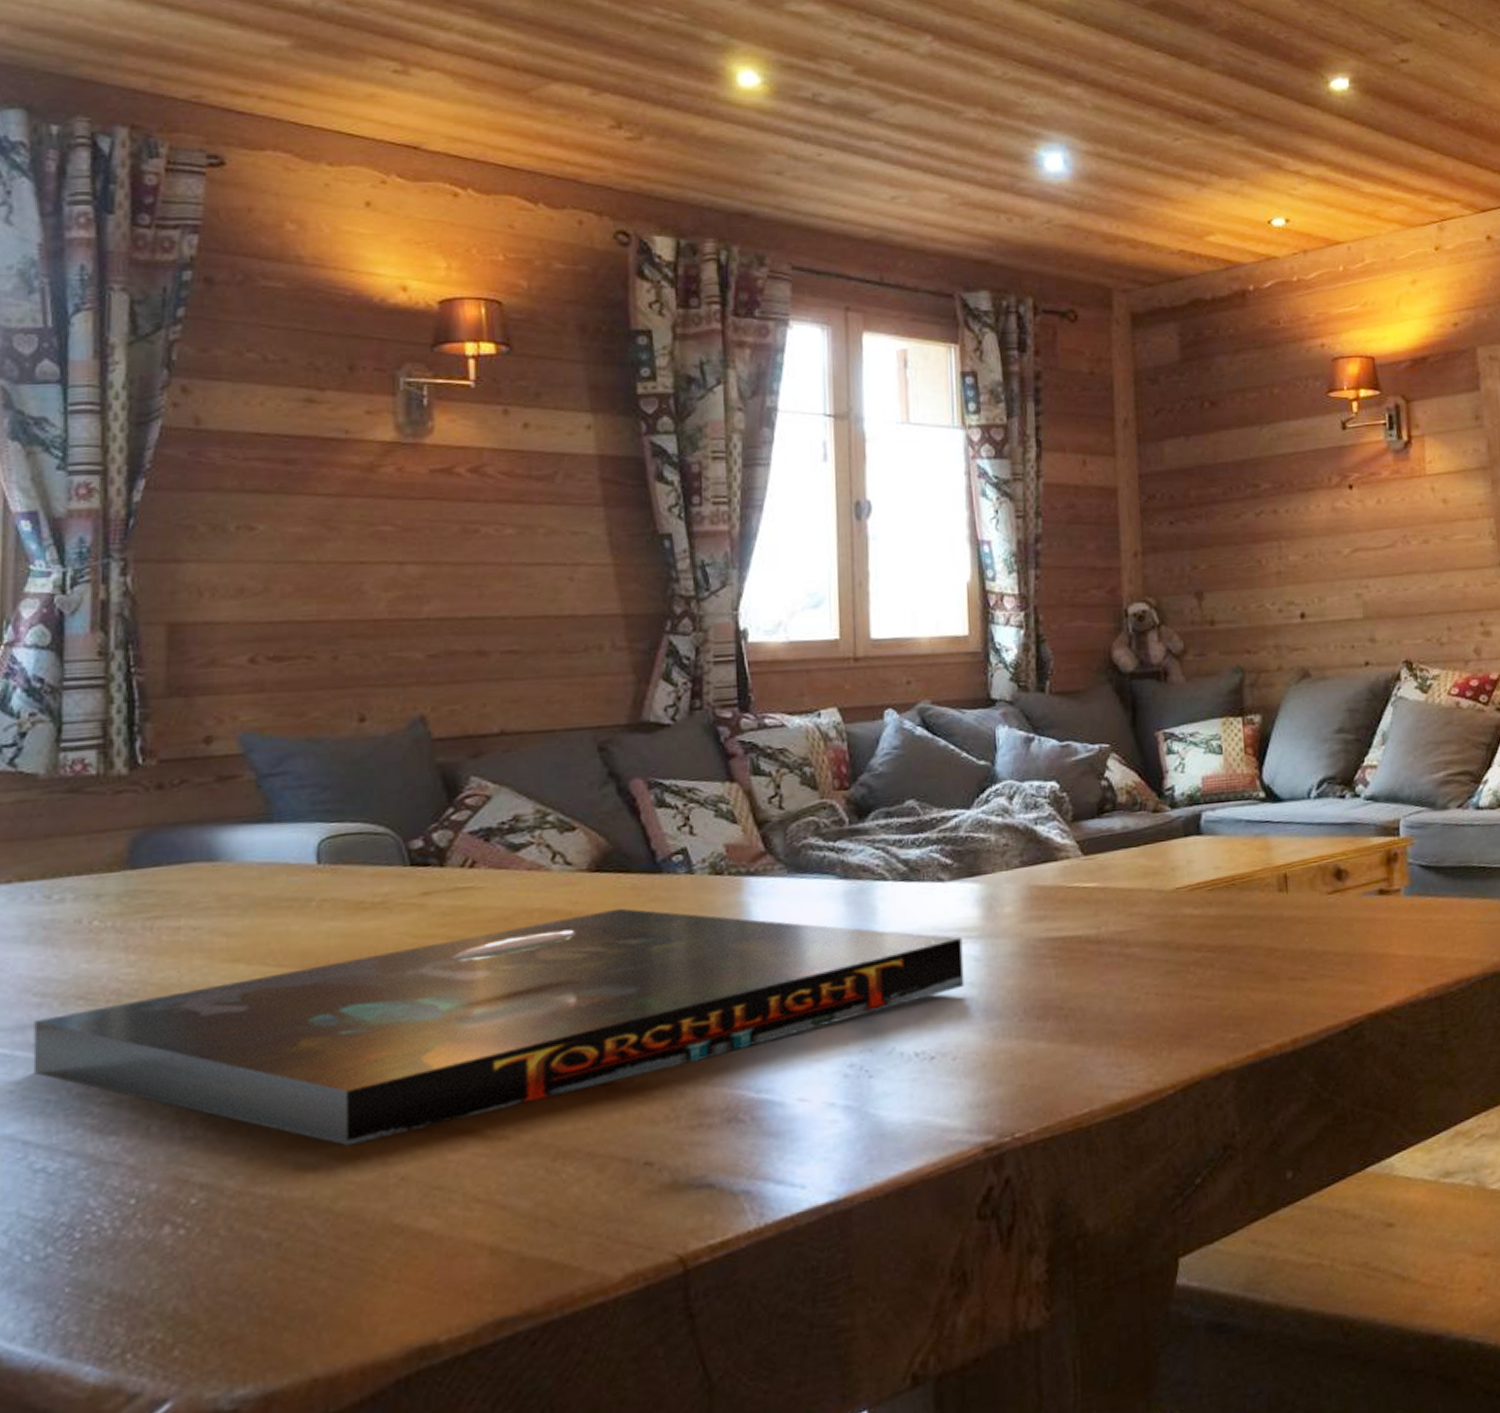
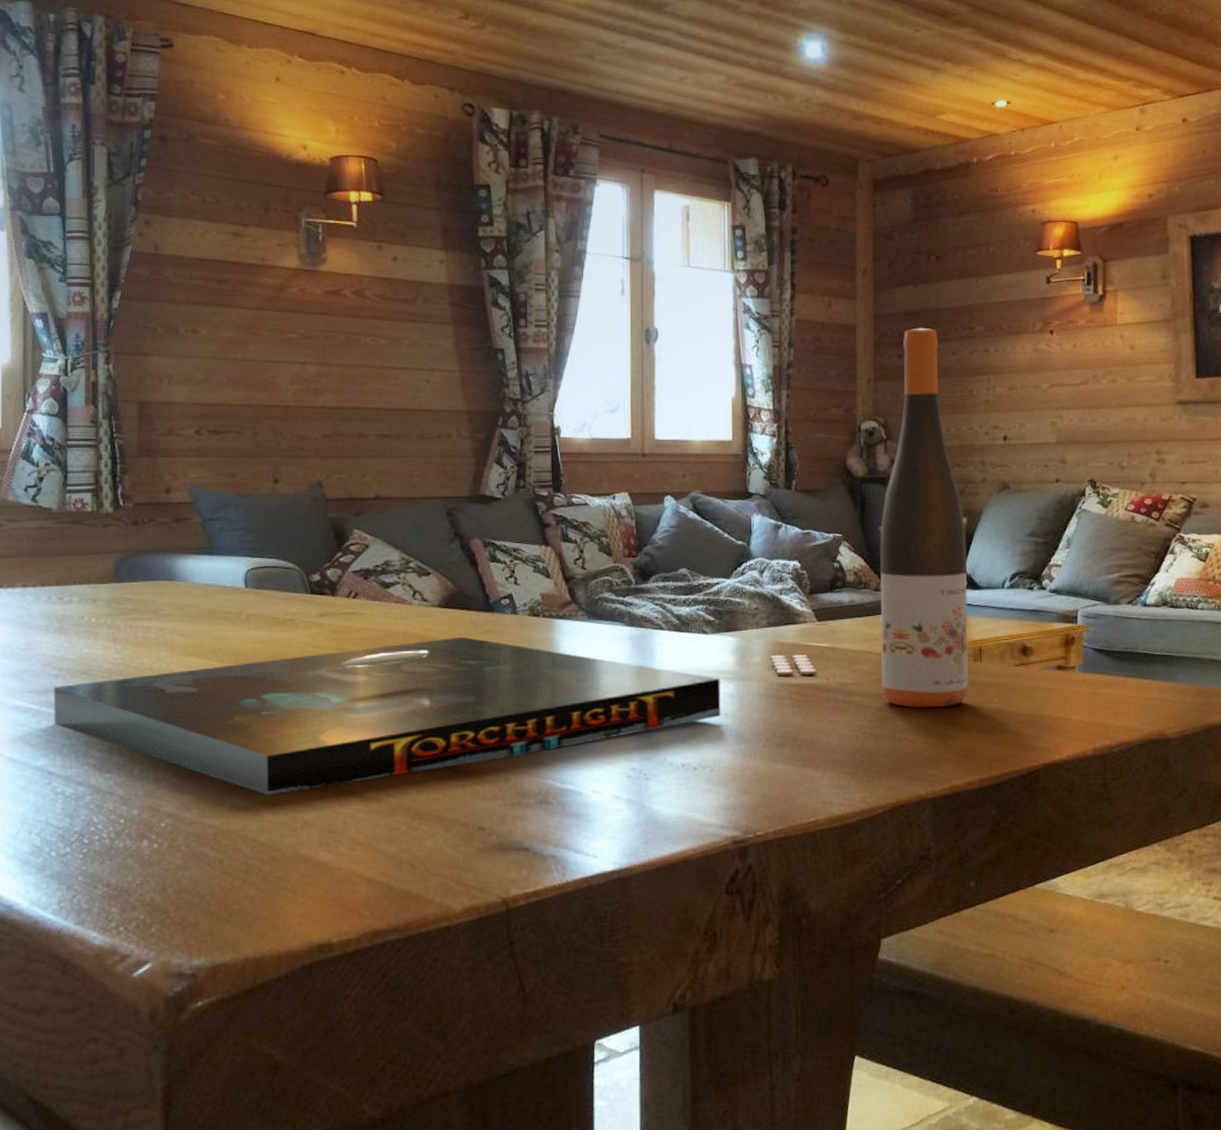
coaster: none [1025,899,1084,929] -> present [770,655,816,676]
wine bottle: none [1156,487,1273,956] -> present [880,327,968,708]

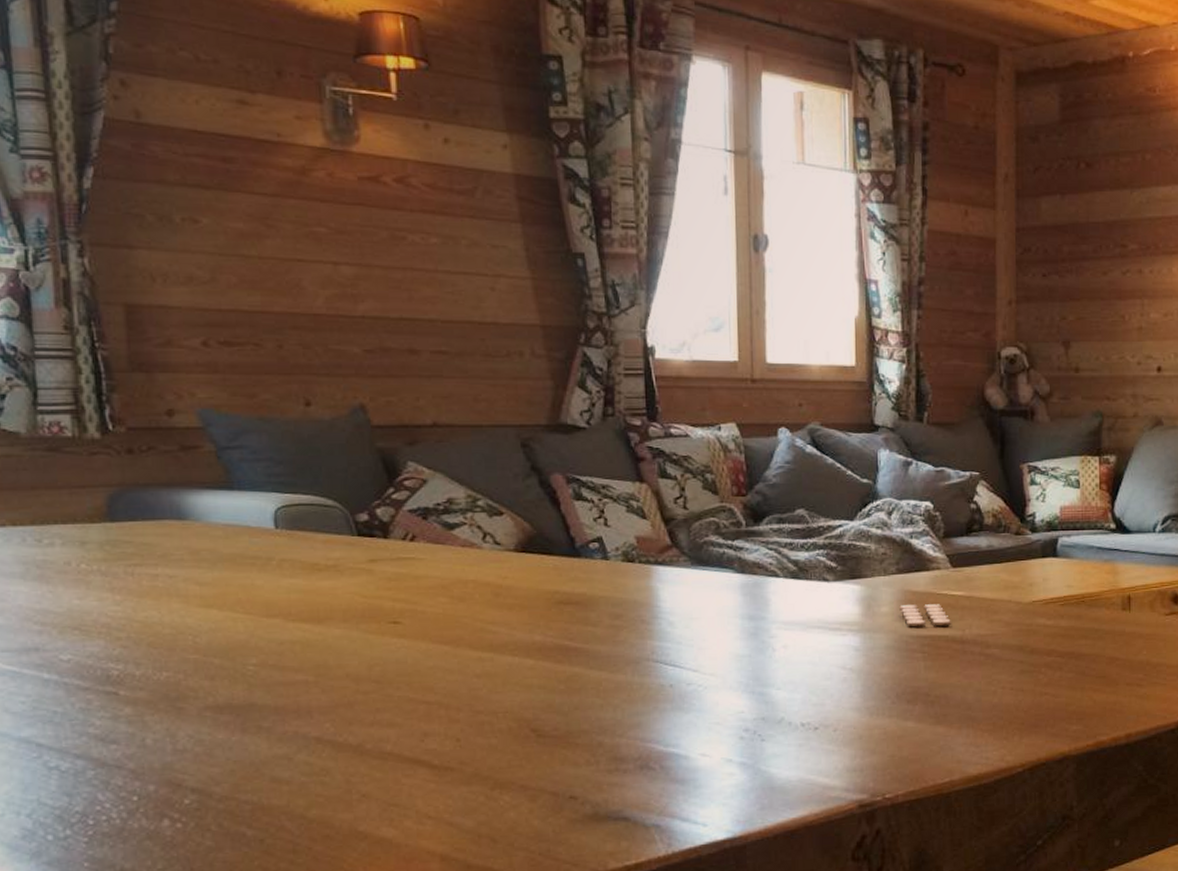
board game: present [54,636,721,796] -> none [37,585,845,766]
wine bottle: present [880,327,968,708] -> none [1021,243,1116,660]

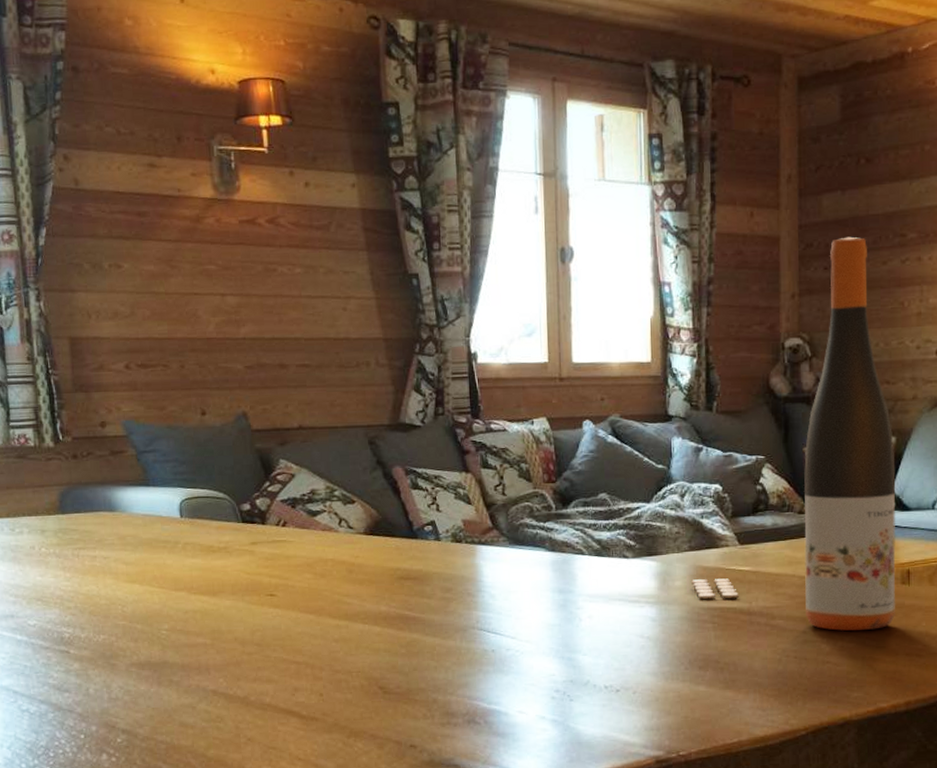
wine bottle: none [1021,243,1116,660] -> present [804,236,896,631]

